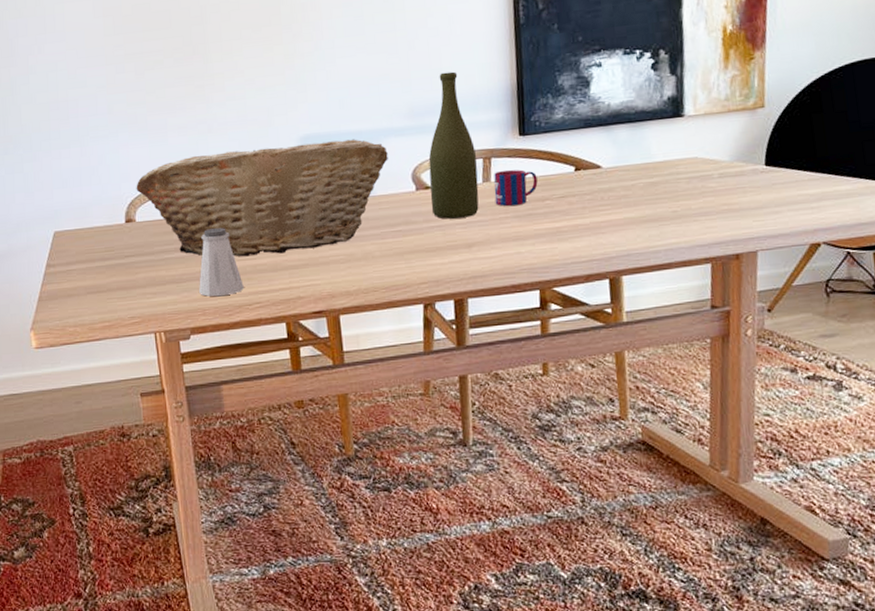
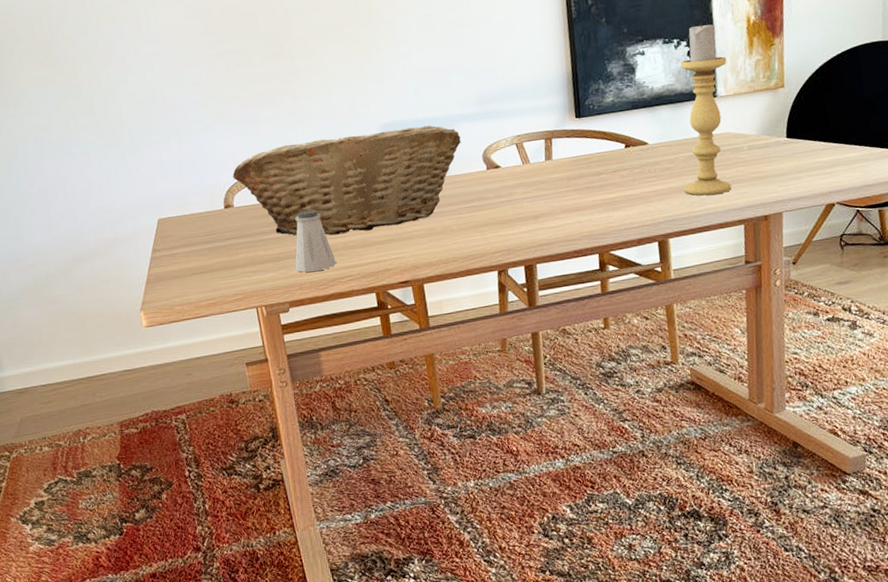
bottle: present [428,71,479,219] -> none [497,62,543,195]
mug: present [494,169,538,206] -> none [555,148,594,181]
candle holder: none [642,31,698,229] -> present [680,22,732,196]

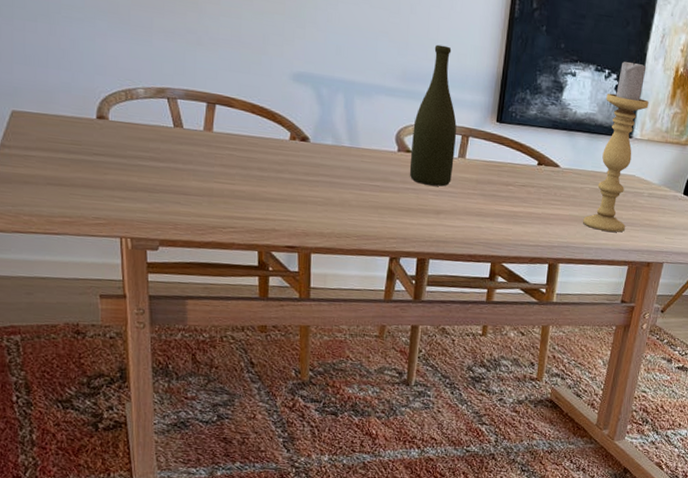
fruit basket: present [232,125,461,236] -> none [112,65,377,187]
saltshaker: present [295,209,336,272] -> none [172,144,220,215]
bottle: none [497,62,543,195] -> present [409,44,457,187]

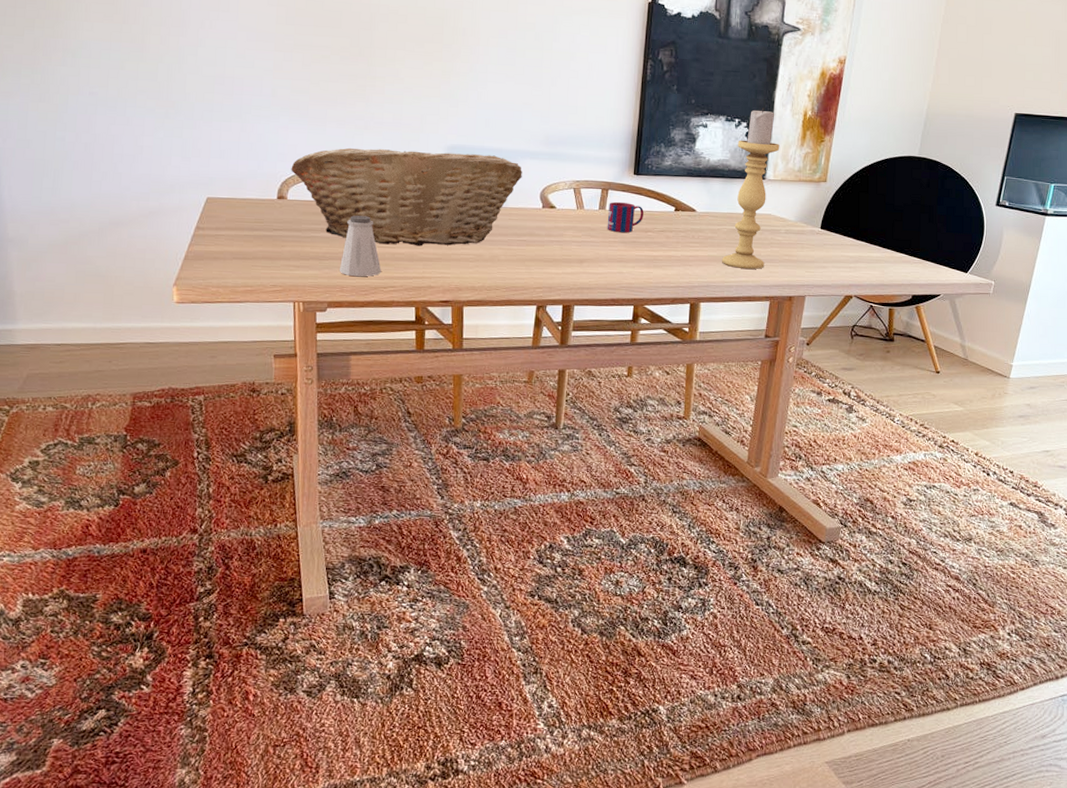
fruit basket: none [112,65,377,187] -> present [291,147,522,246]
saltshaker: none [172,144,220,215] -> present [340,215,381,277]
bottle: present [409,44,457,187] -> none [553,110,597,237]
mug: none [466,150,506,185] -> present [607,201,644,233]

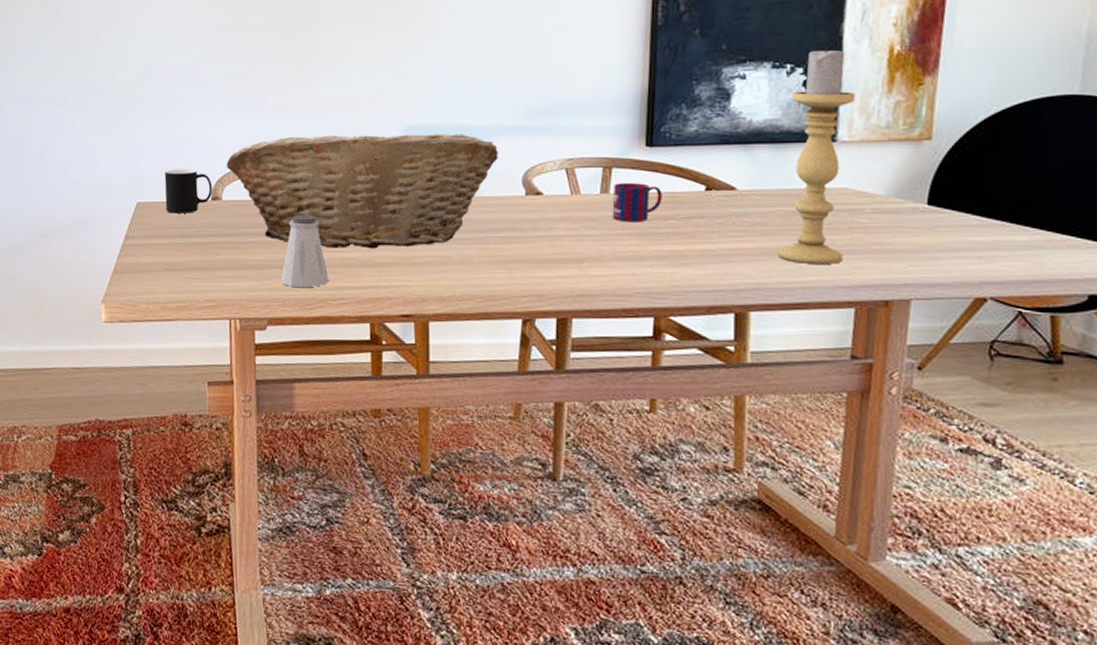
cup: none [233,169,278,210] -> present [164,169,212,213]

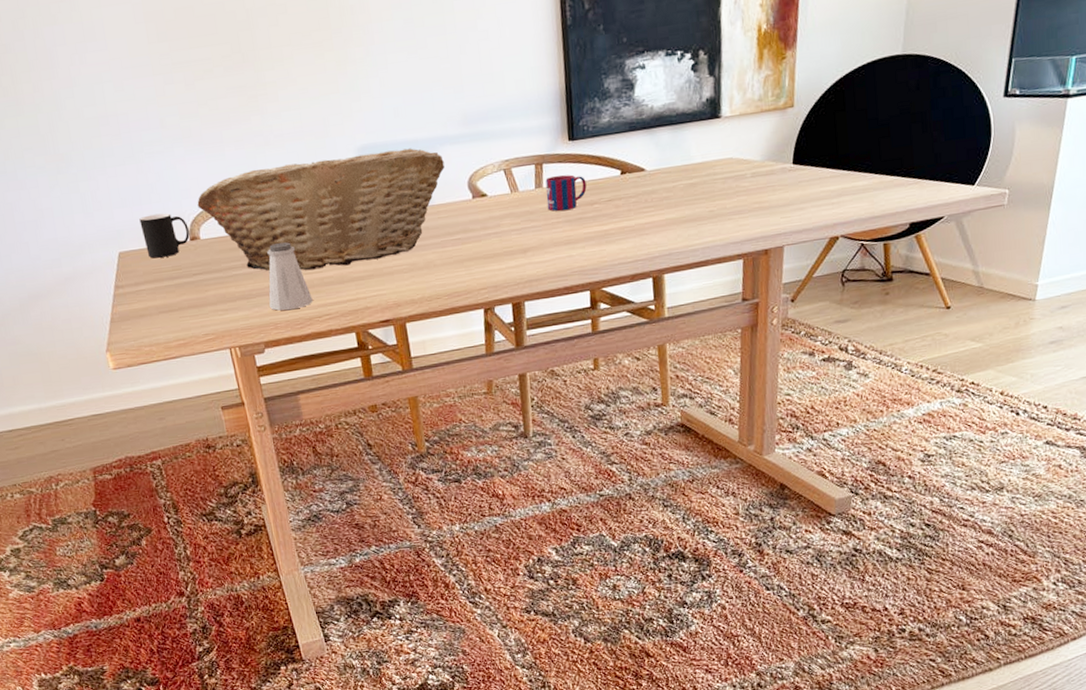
candle holder: present [778,47,855,264] -> none [682,31,734,228]

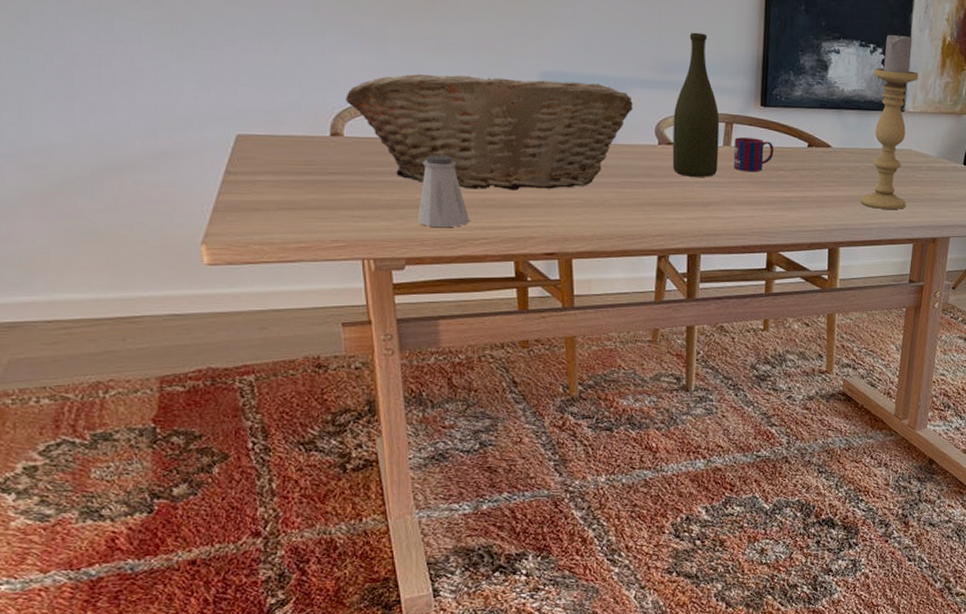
cup: present [139,212,190,259] -> none [270,99,331,149]
bottle: none [483,76,533,226] -> present [672,32,720,177]
candle holder: none [682,31,734,228] -> present [861,32,918,209]

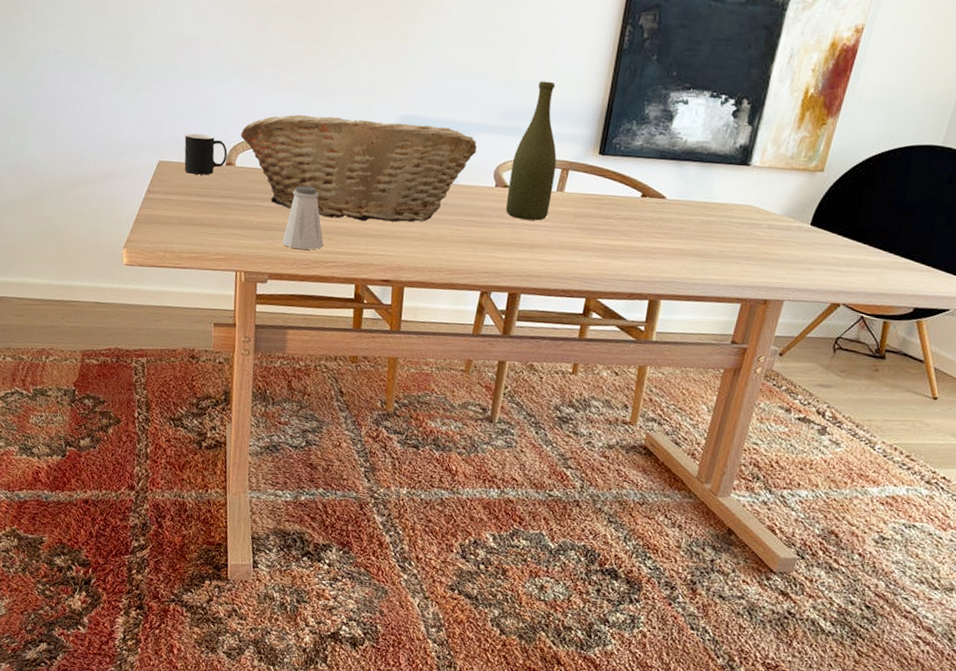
cup: none [270,99,331,149] -> present [184,133,227,175]
mug: present [733,137,774,172] -> none [563,183,607,219]
candle holder: present [861,32,918,209] -> none [690,83,772,267]

